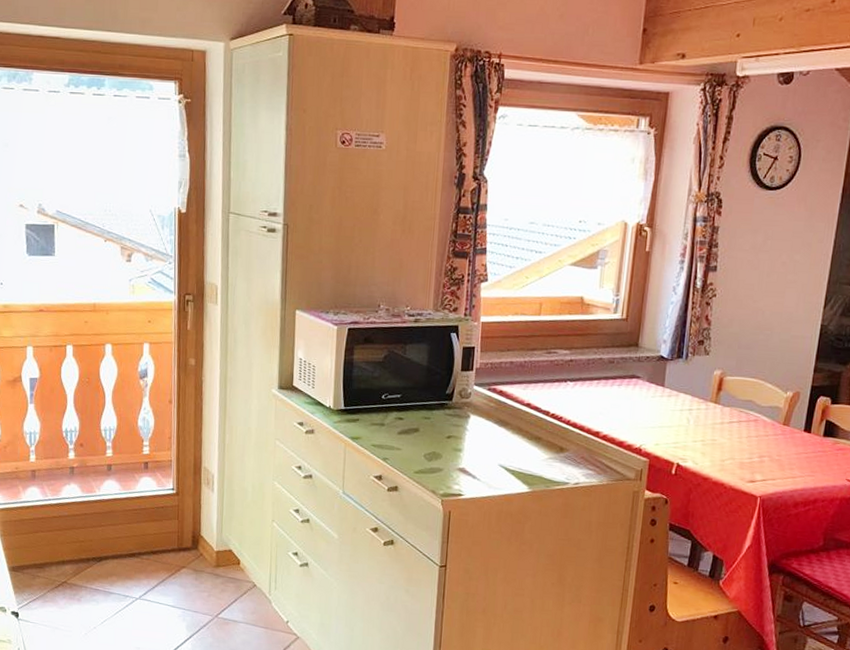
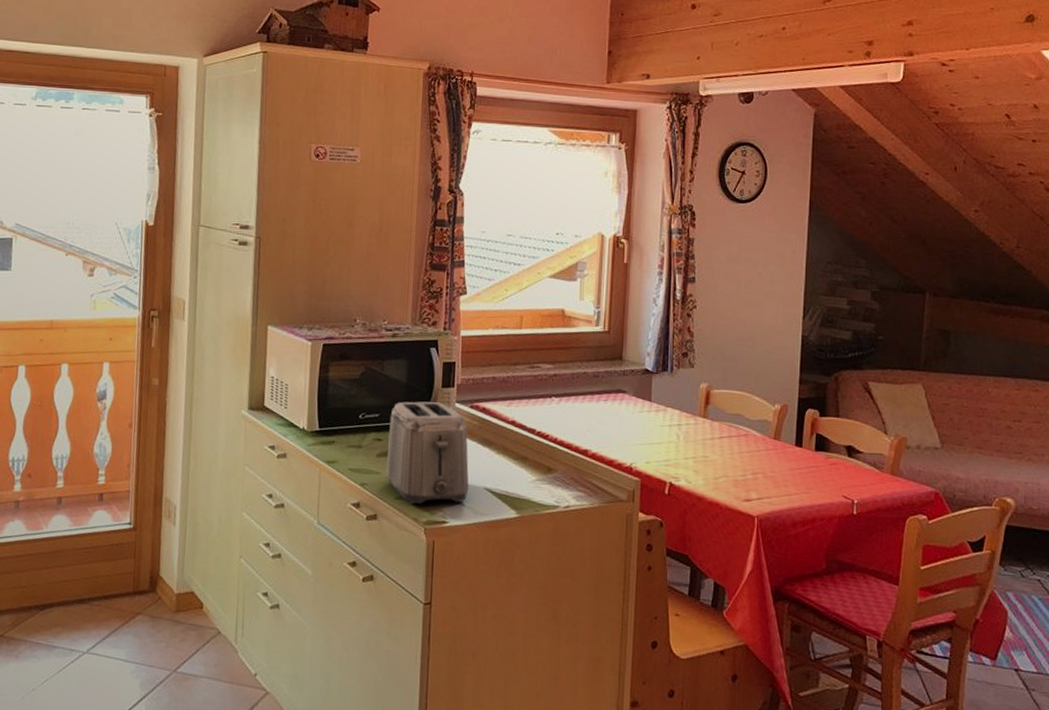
toaster: none [406,383,485,478] -> present [385,401,469,505]

